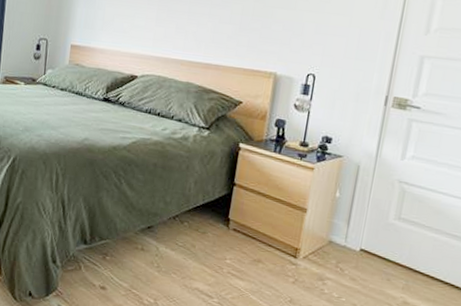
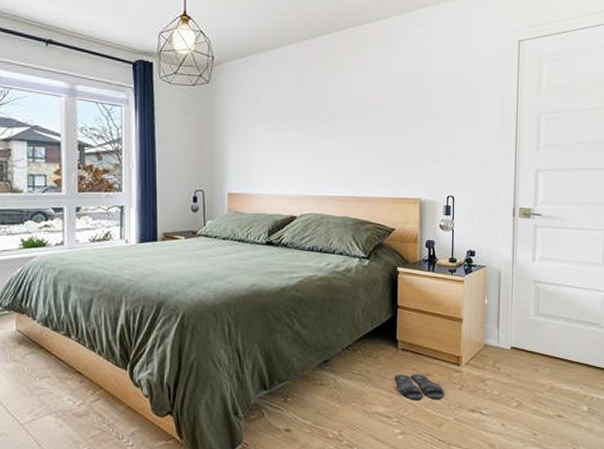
slippers: none [221,254,275,290] -> present [395,374,444,401]

